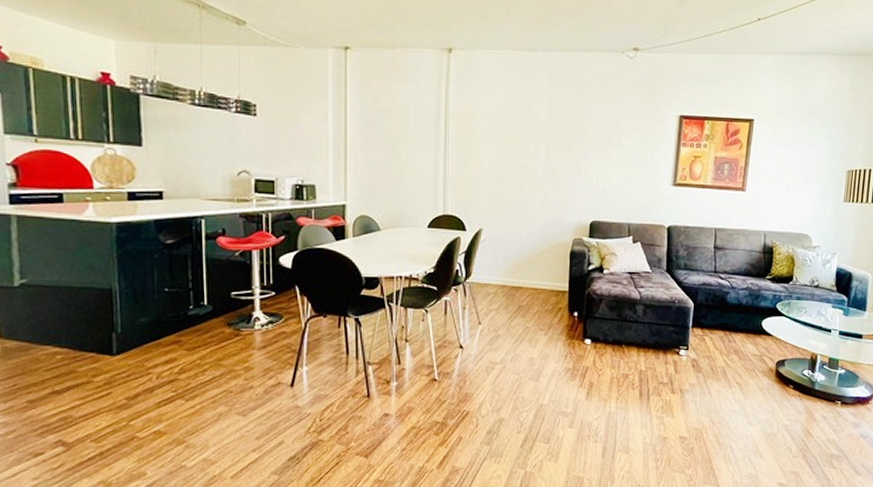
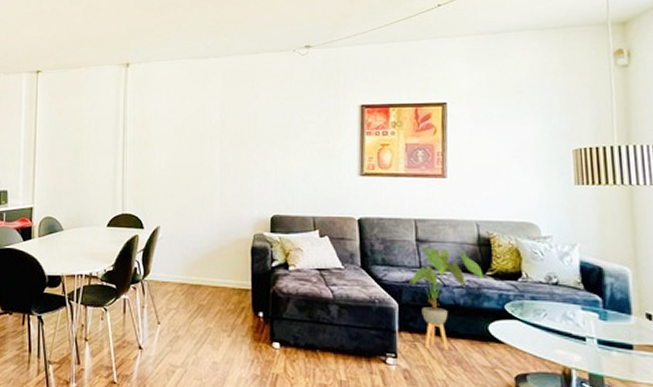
house plant: none [705,254,764,343] -> present [409,247,484,351]

